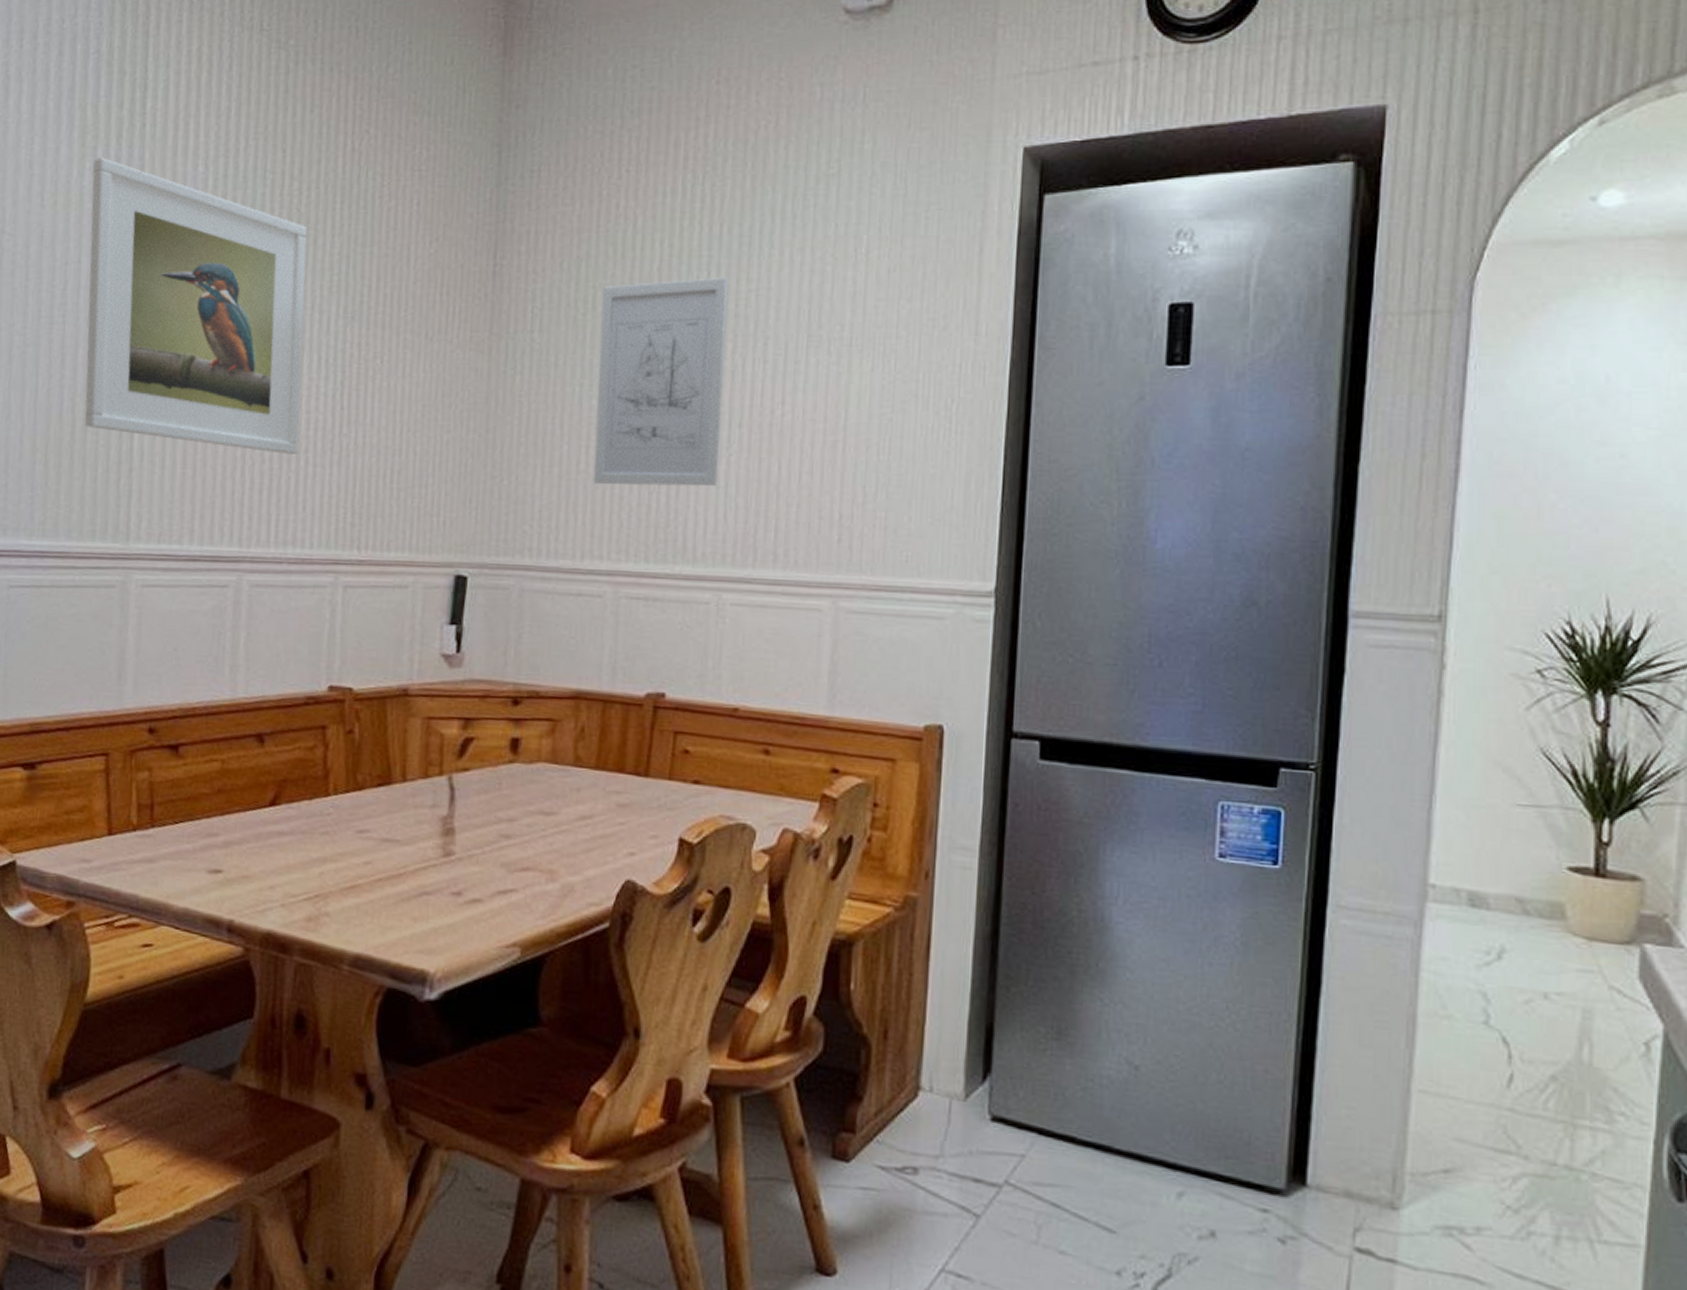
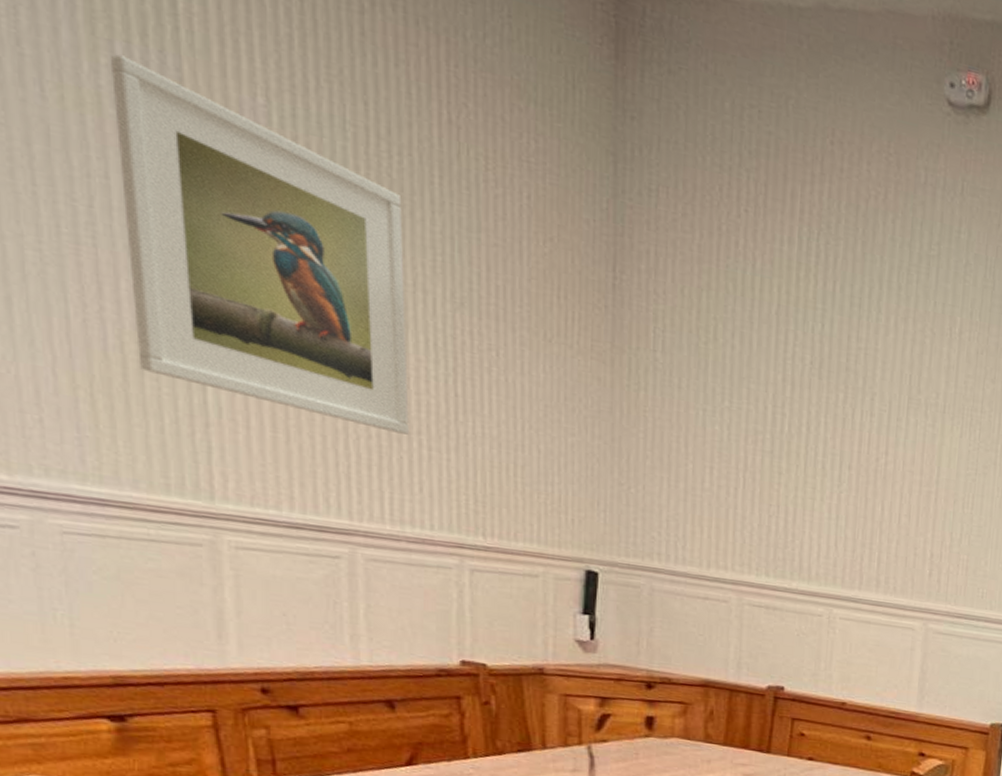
wall art: present [594,278,729,486] -> none [718,320,841,517]

